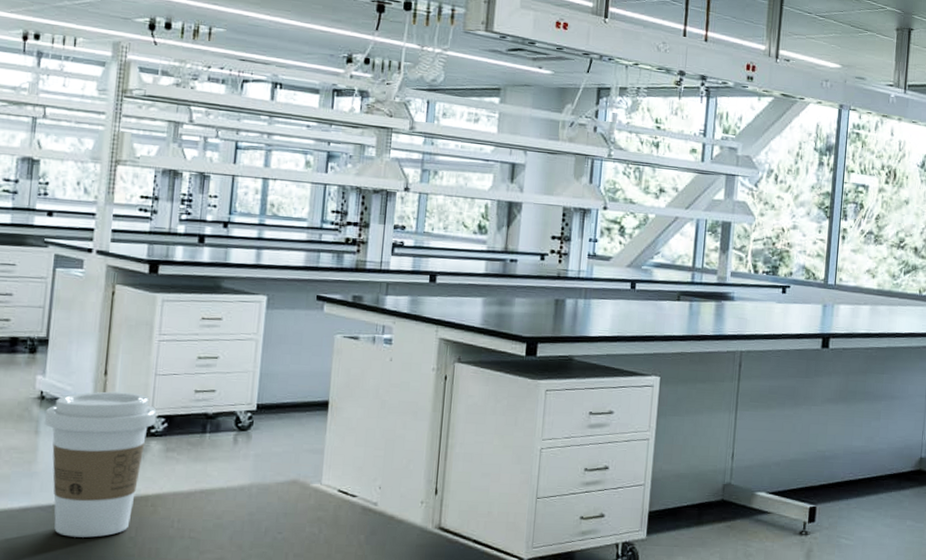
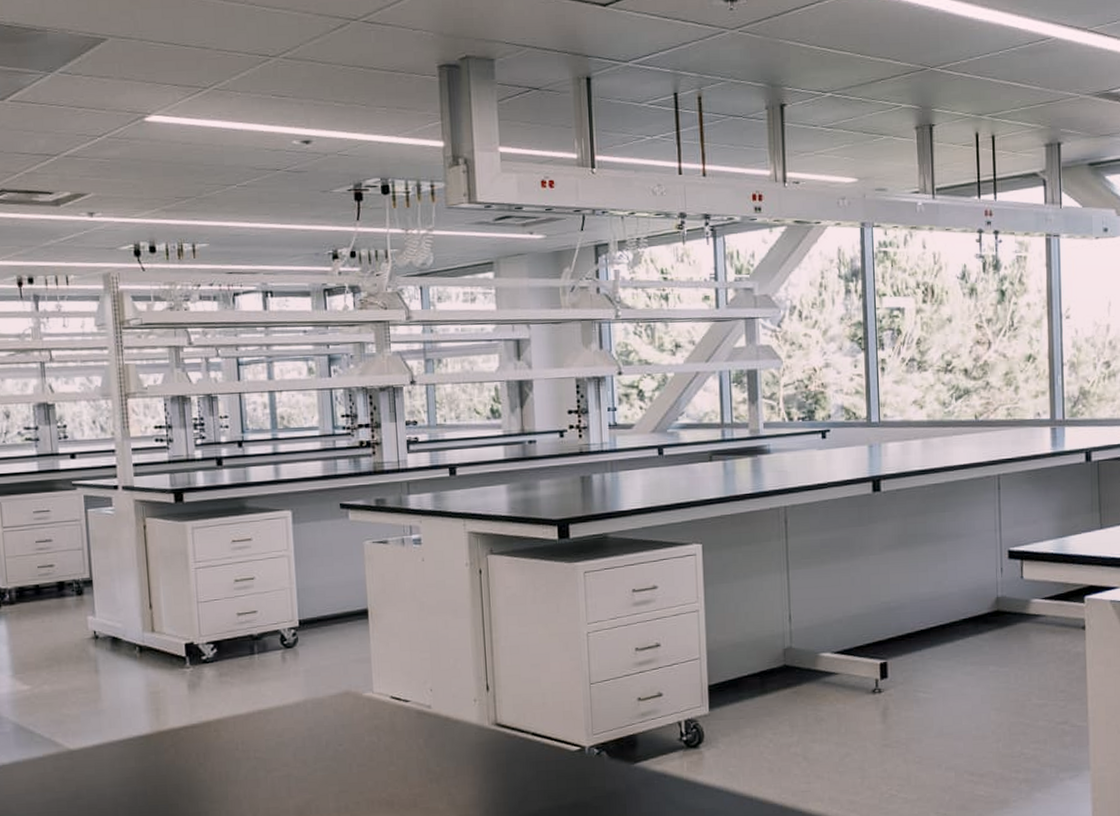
coffee cup: present [45,391,157,538] -> none [102,622,205,769]

